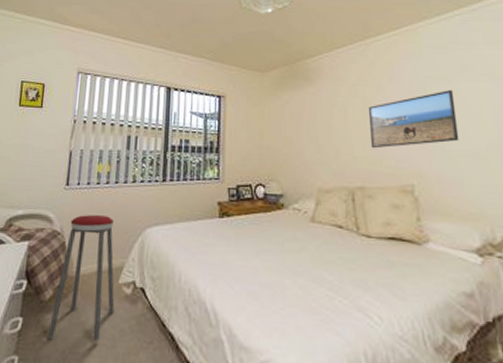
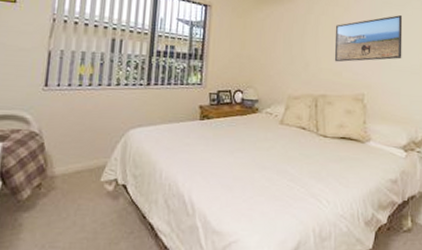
music stool: present [47,215,115,341] -> none [25,116,96,235]

